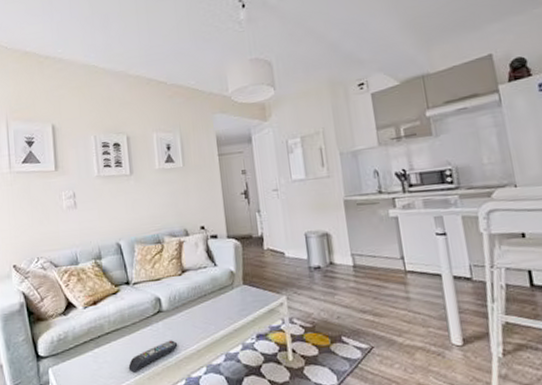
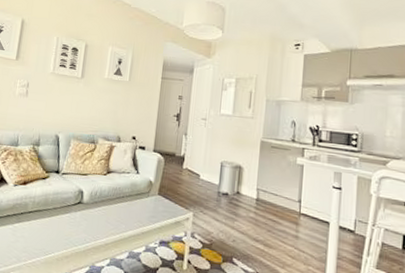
remote control: present [128,340,178,373] -> none [41,229,90,252]

